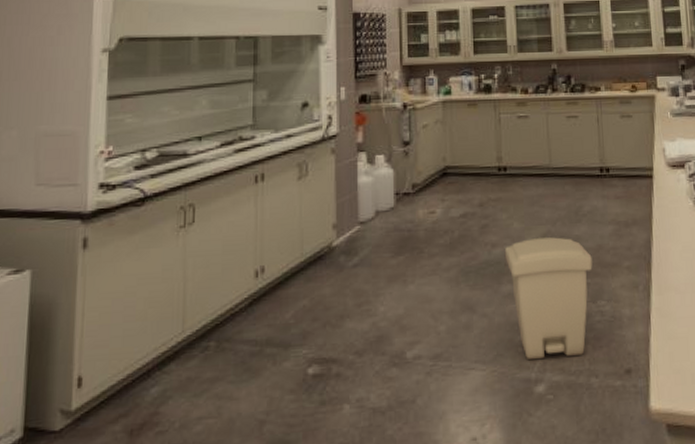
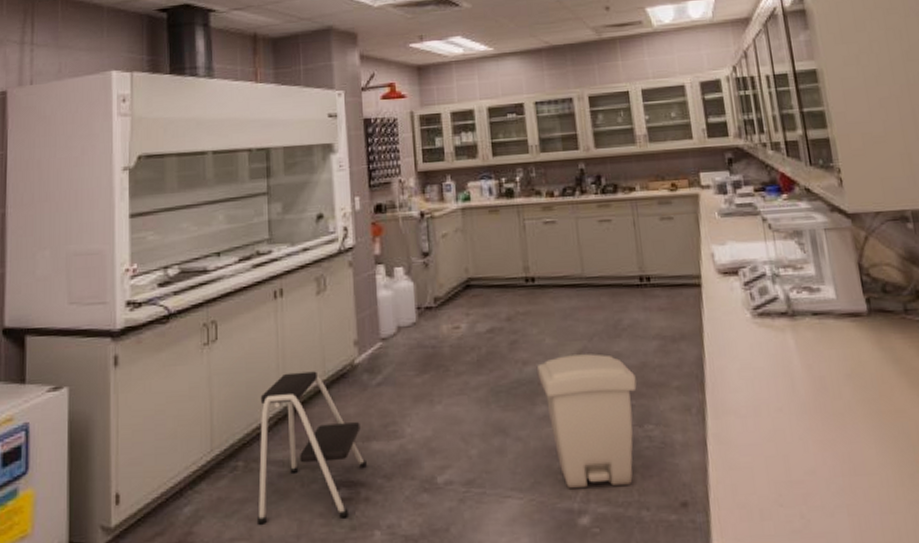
step stool: none [226,253,339,403] -> present [256,371,367,525]

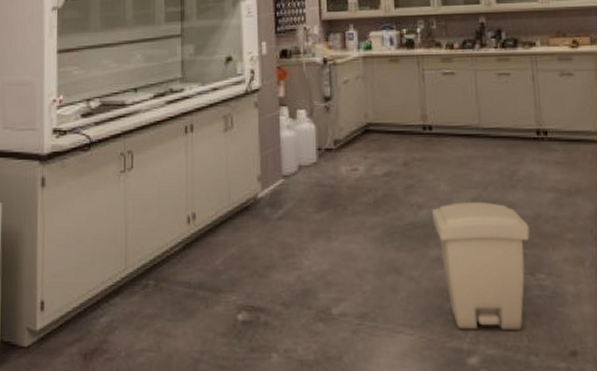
step stool: present [256,371,367,525] -> none [164,202,266,340]

